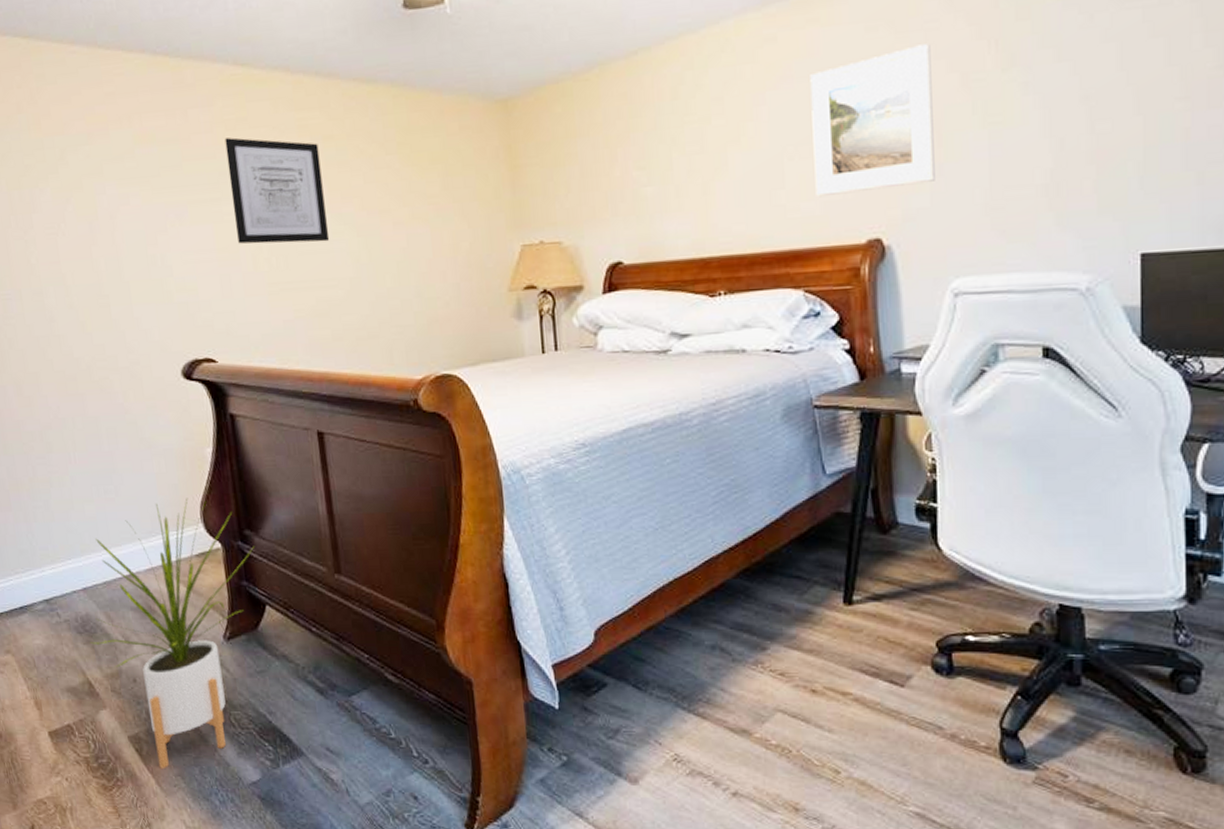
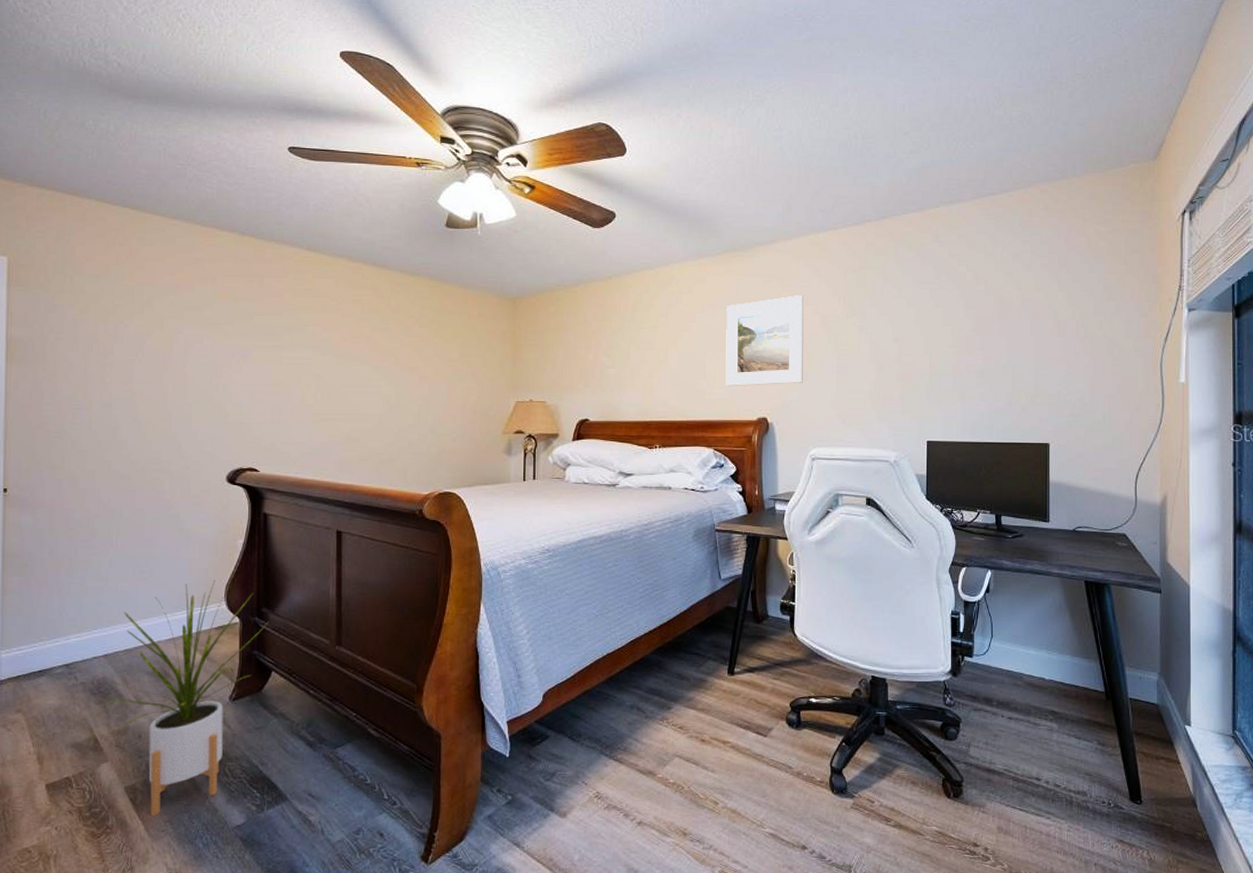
wall art: present [224,137,330,244] -> none [290,302,367,386]

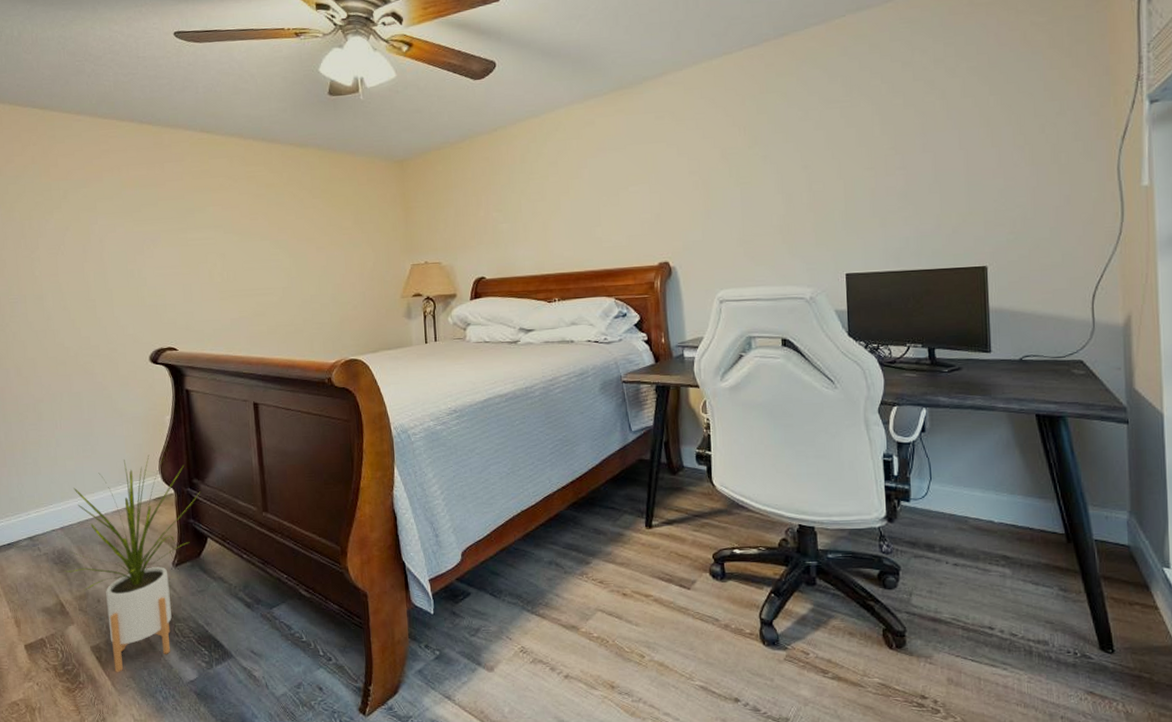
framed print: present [726,295,804,387] -> none [618,128,705,233]

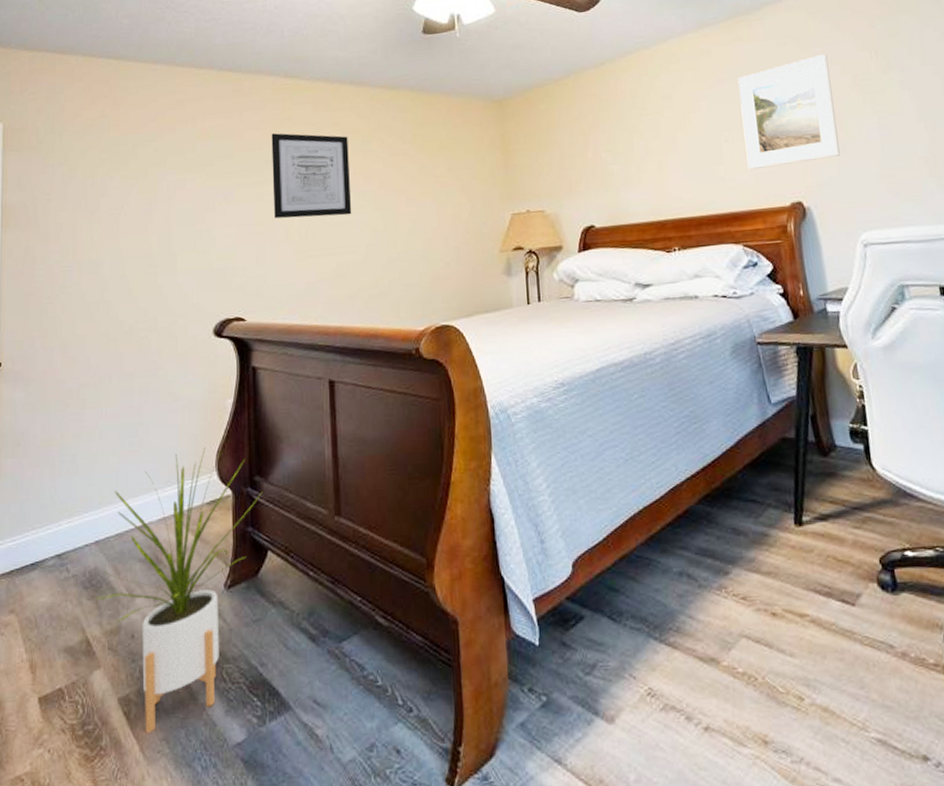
wall art: none [191,184,269,262] -> present [271,133,352,219]
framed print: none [618,128,705,233] -> present [738,54,840,170]

